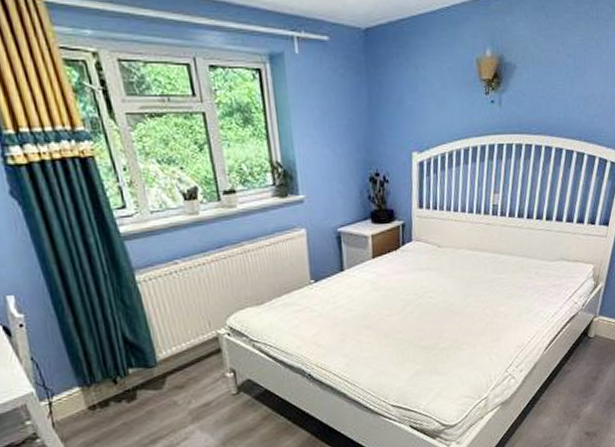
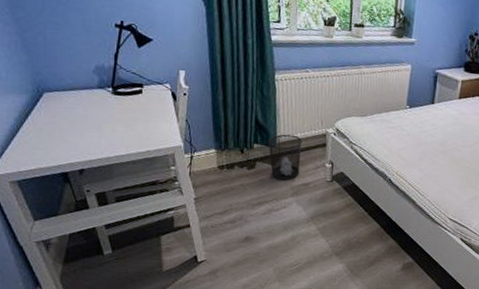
waste bin: none [146,346,195,407] -> present [268,134,303,181]

